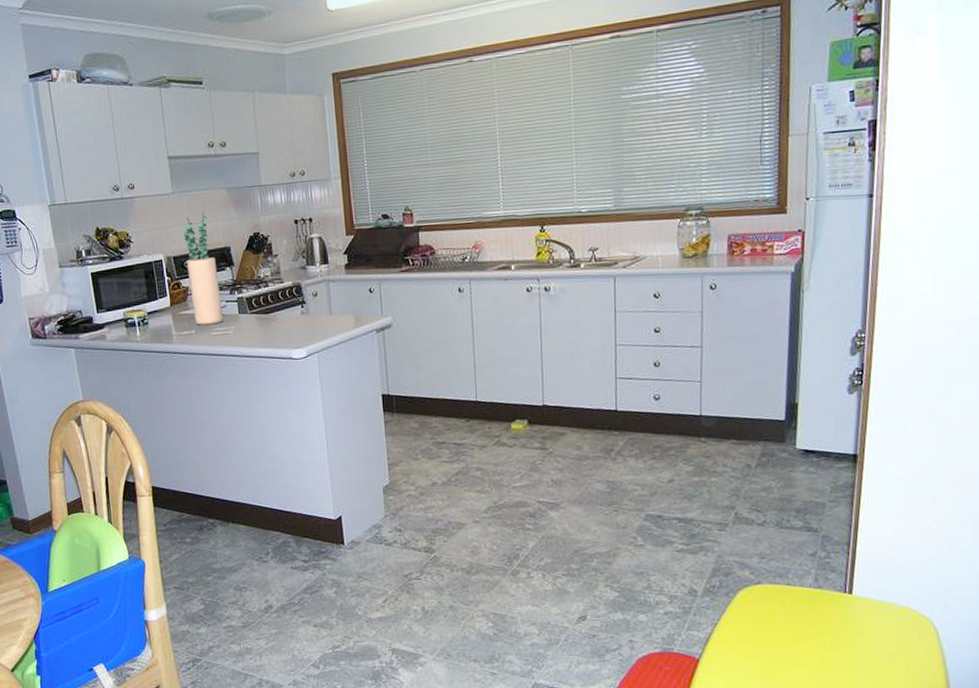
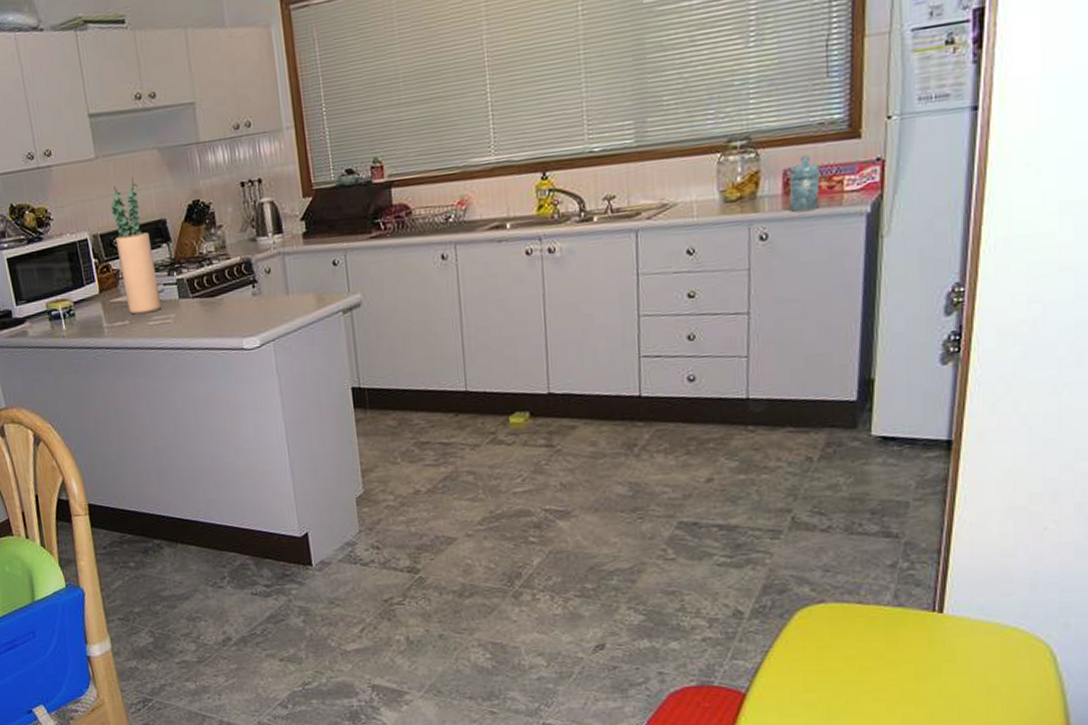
canister: none [732,224,757,269] -> present [788,154,821,213]

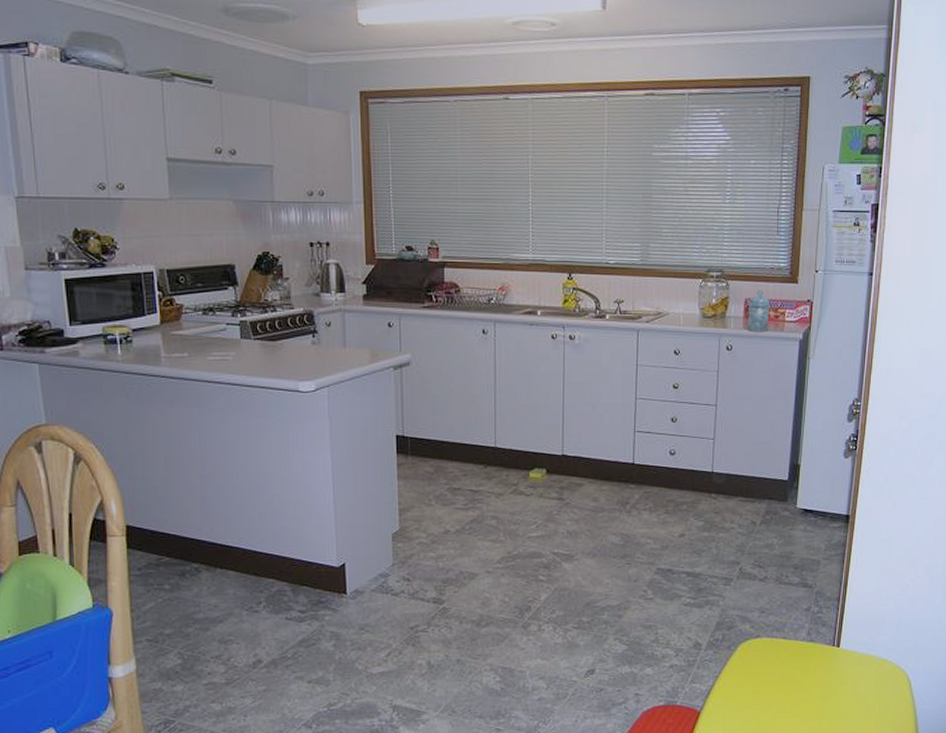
vase: present [110,177,161,315] -> none [180,222,222,348]

